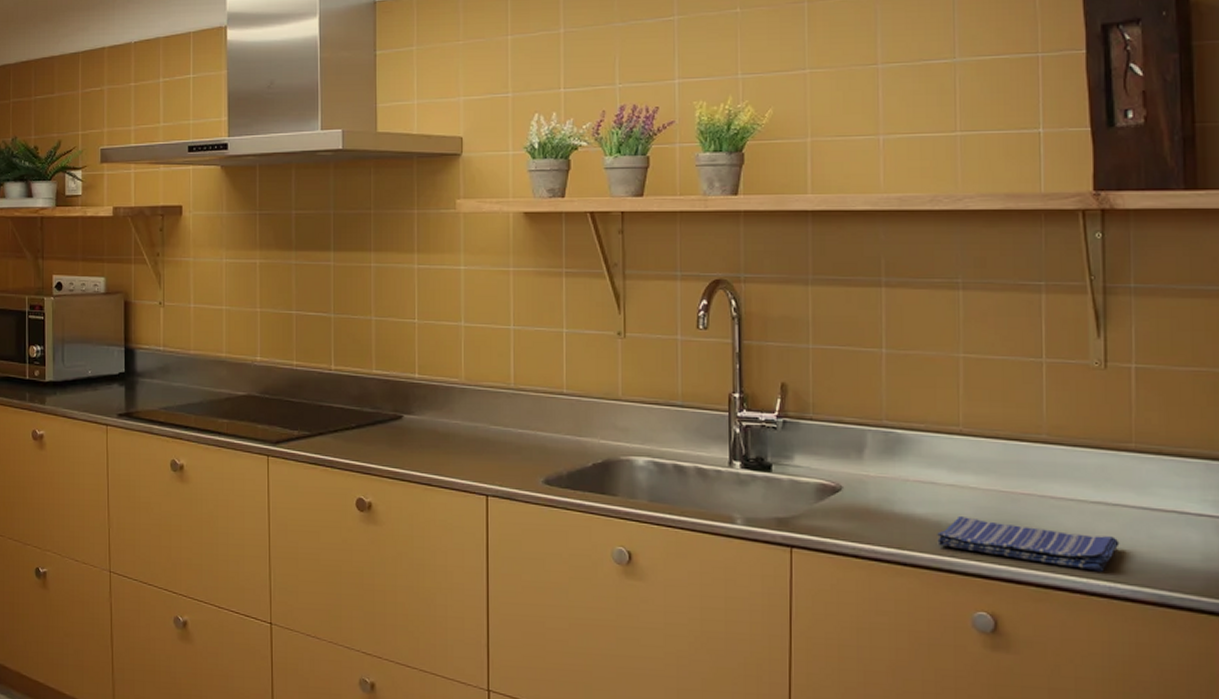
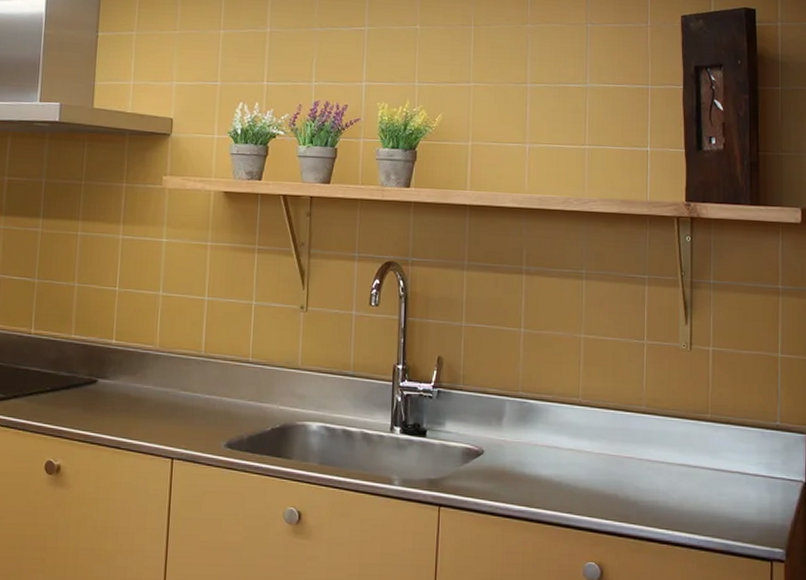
dish towel: present [937,517,1120,572] -> none [558,477,697,525]

